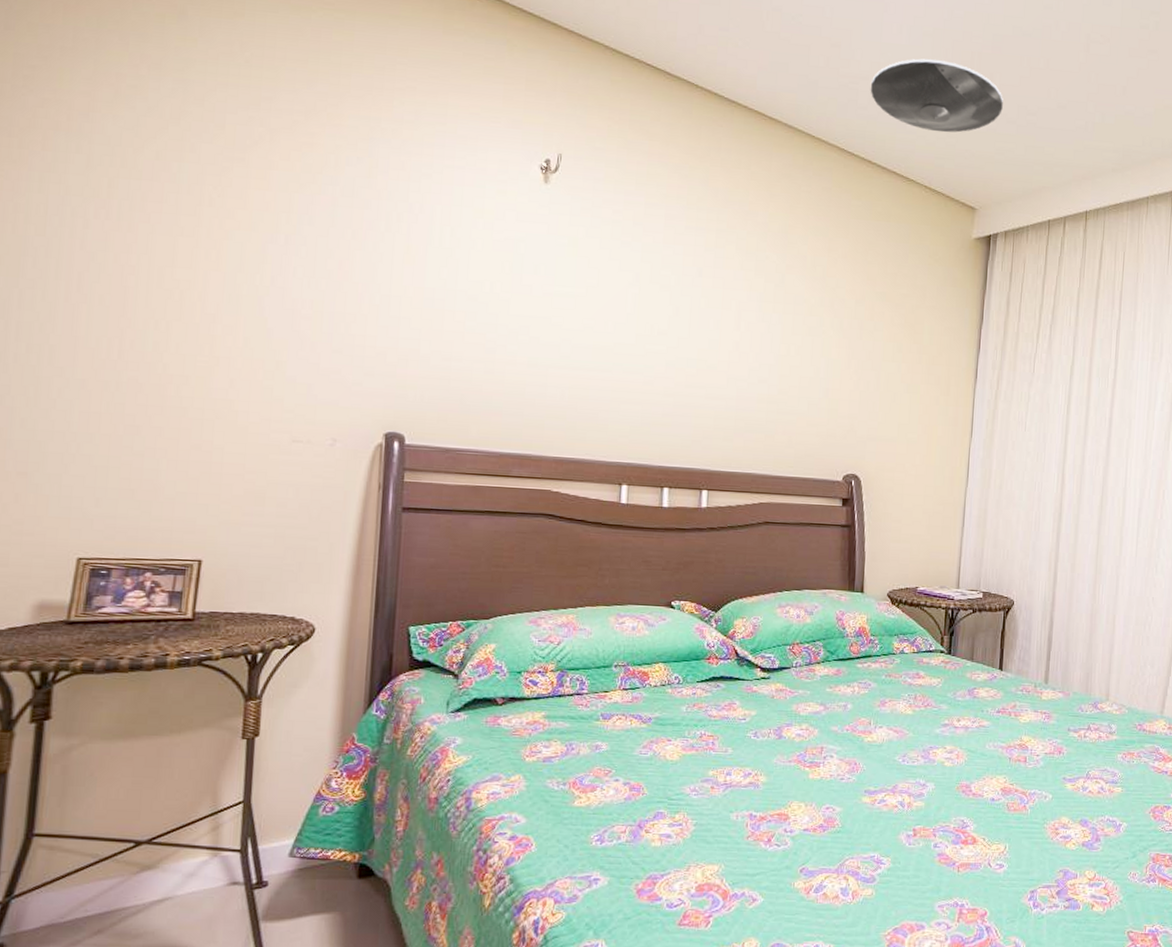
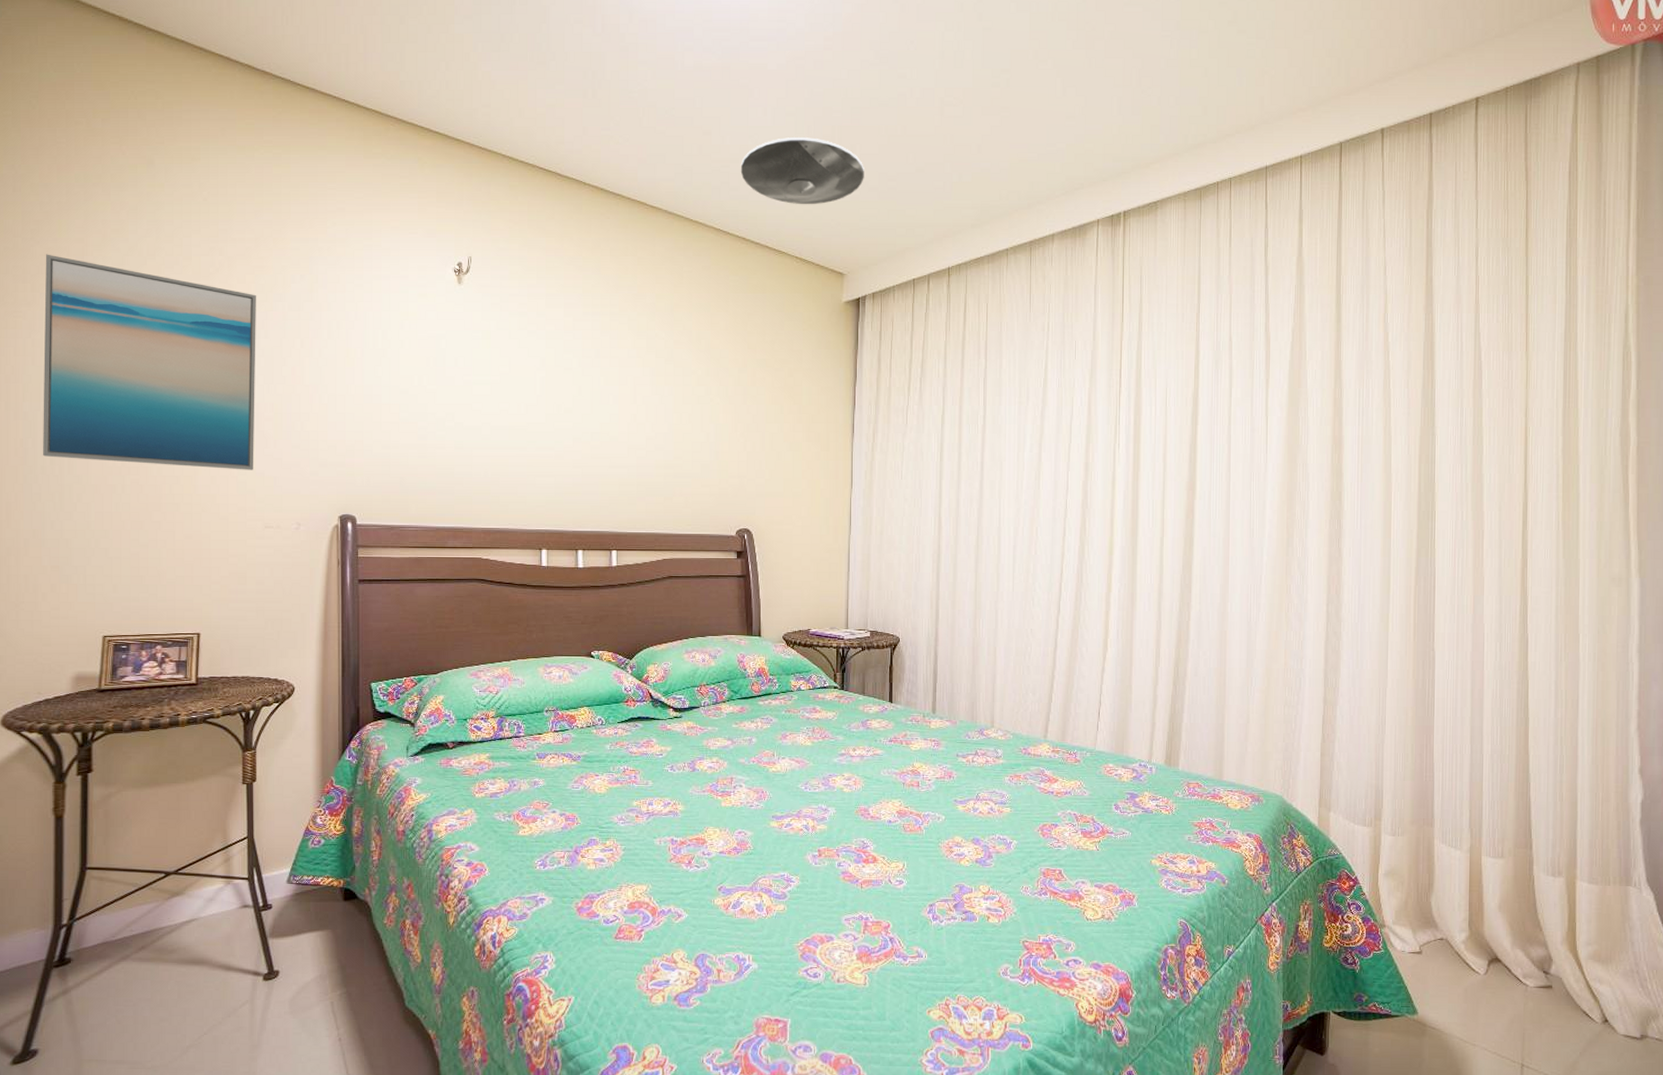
wall art: none [17,105,302,375] -> present [43,254,256,470]

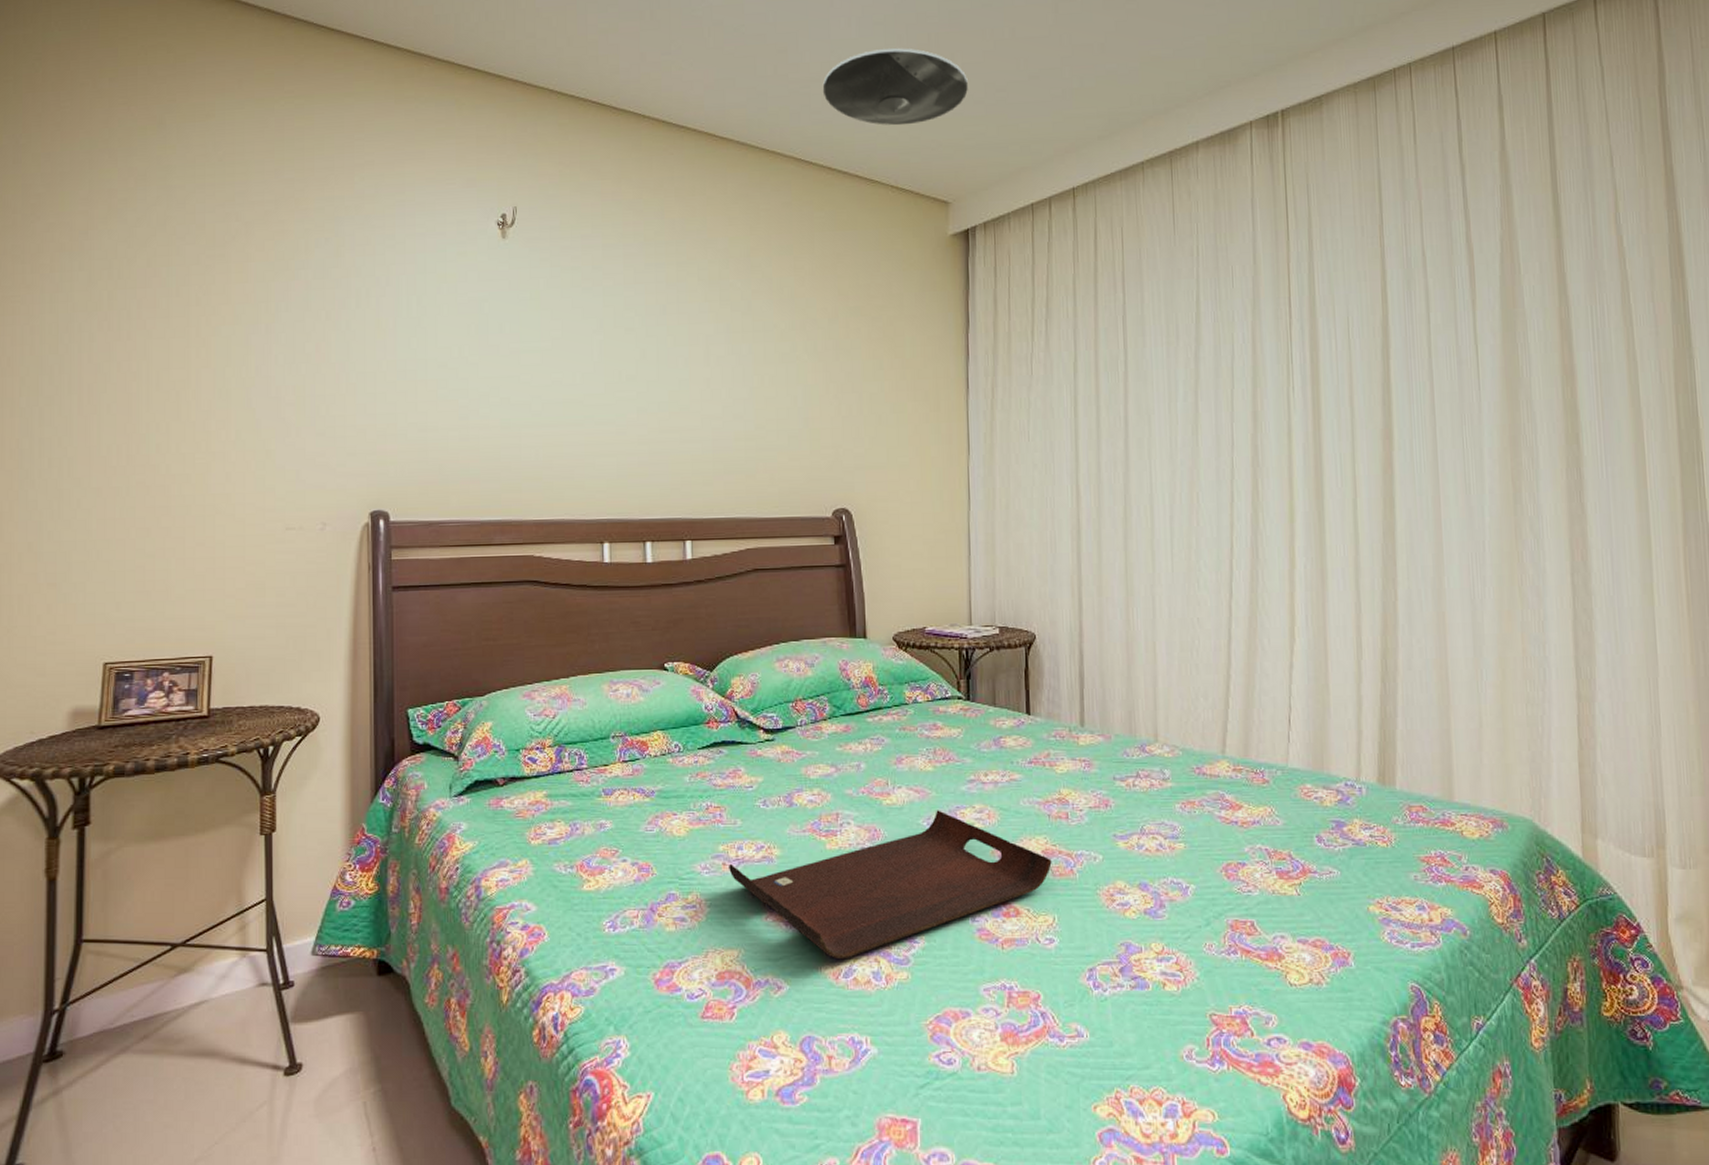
wall art: present [43,254,256,470] -> none [41,230,276,464]
serving tray: none [641,777,904,894] -> present [729,810,1052,960]

